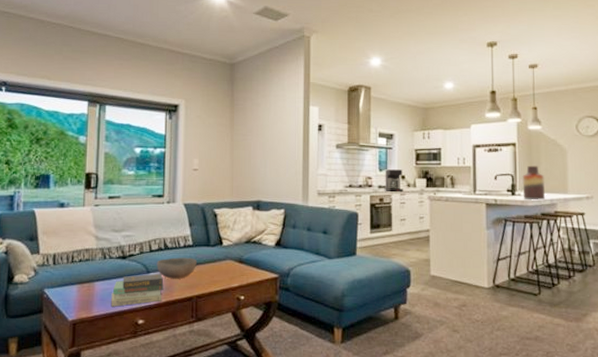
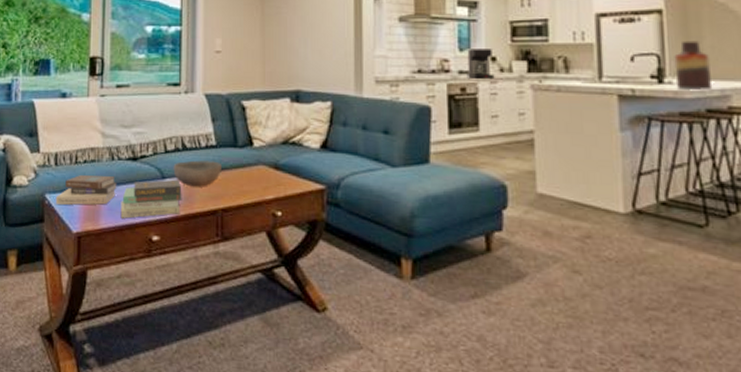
books: none [53,272,108,298] -> present [55,175,117,206]

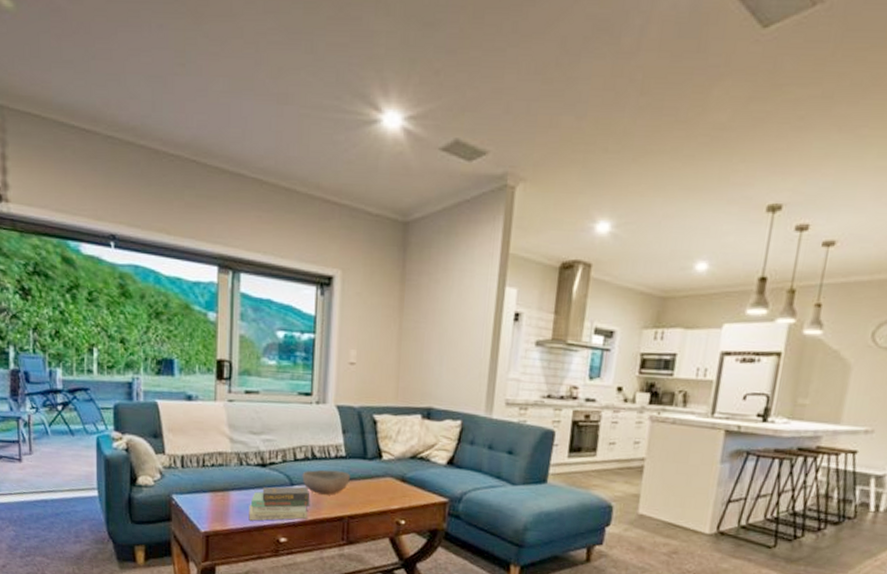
books: present [55,175,117,206] -> none [182,478,245,508]
coffee maker: present [467,49,495,80] -> none [593,378,620,409]
vase: present [674,40,713,89] -> none [777,383,812,430]

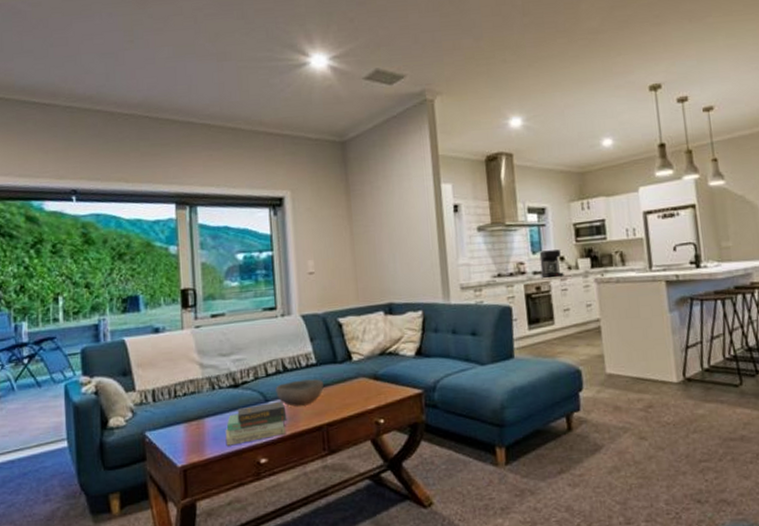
coffee maker: none [593,378,620,409] -> present [539,249,564,279]

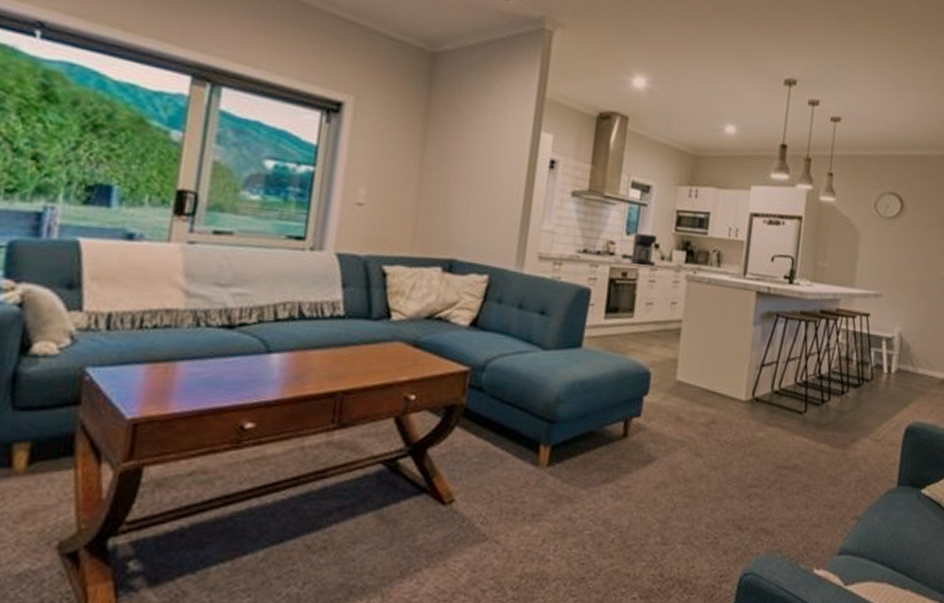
books: present [225,401,287,446] -> none [201,354,293,401]
bowl: present [275,379,324,407] -> none [283,332,348,365]

